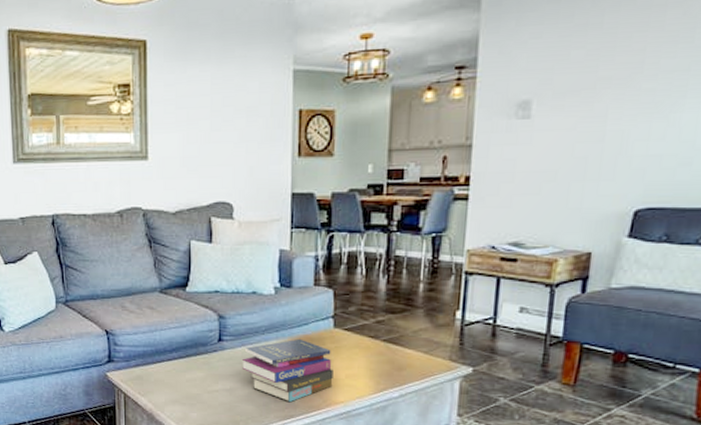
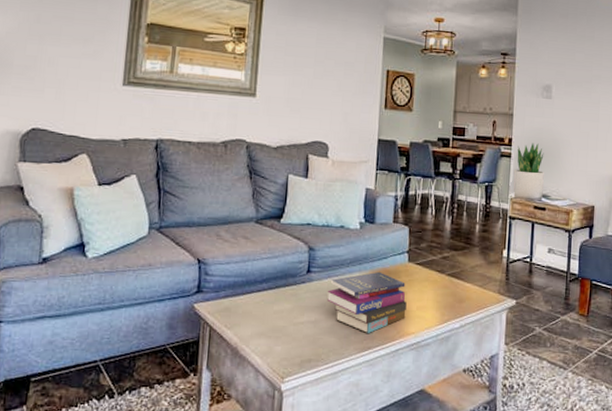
planter: none [470,179,517,251] -> present [513,143,545,201]

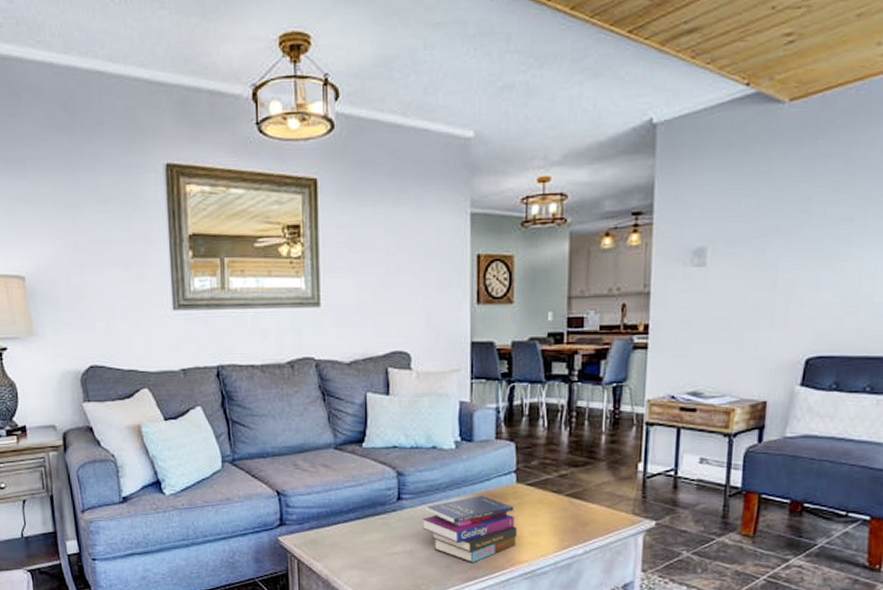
planter: present [513,143,545,201] -> none [650,327,695,401]

